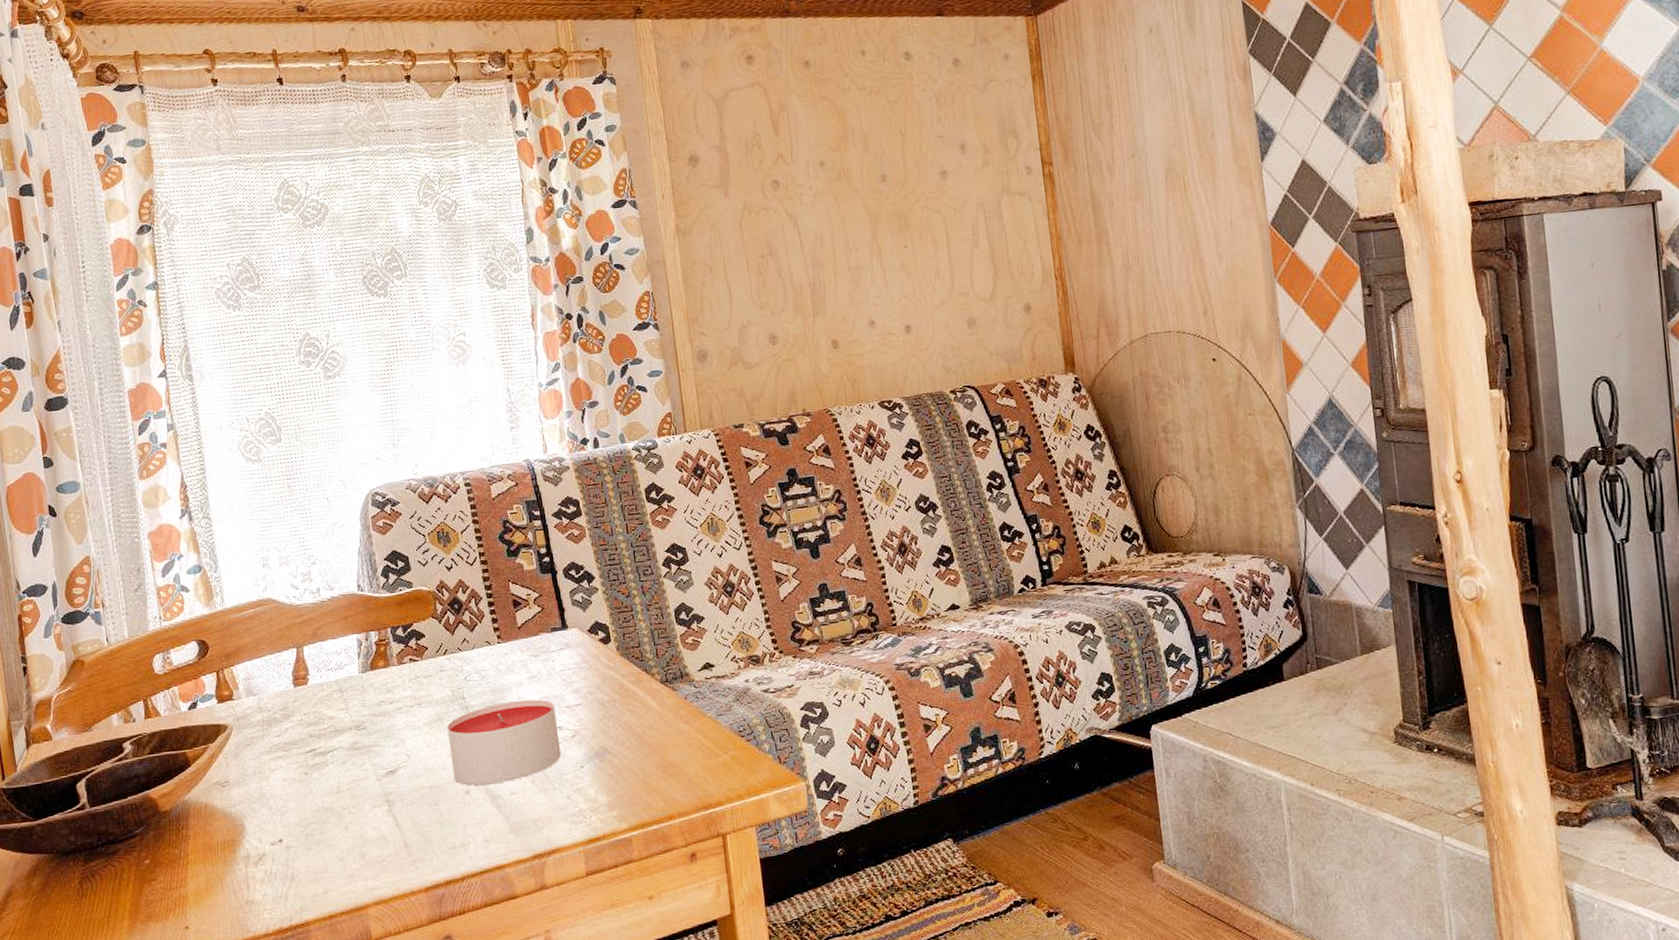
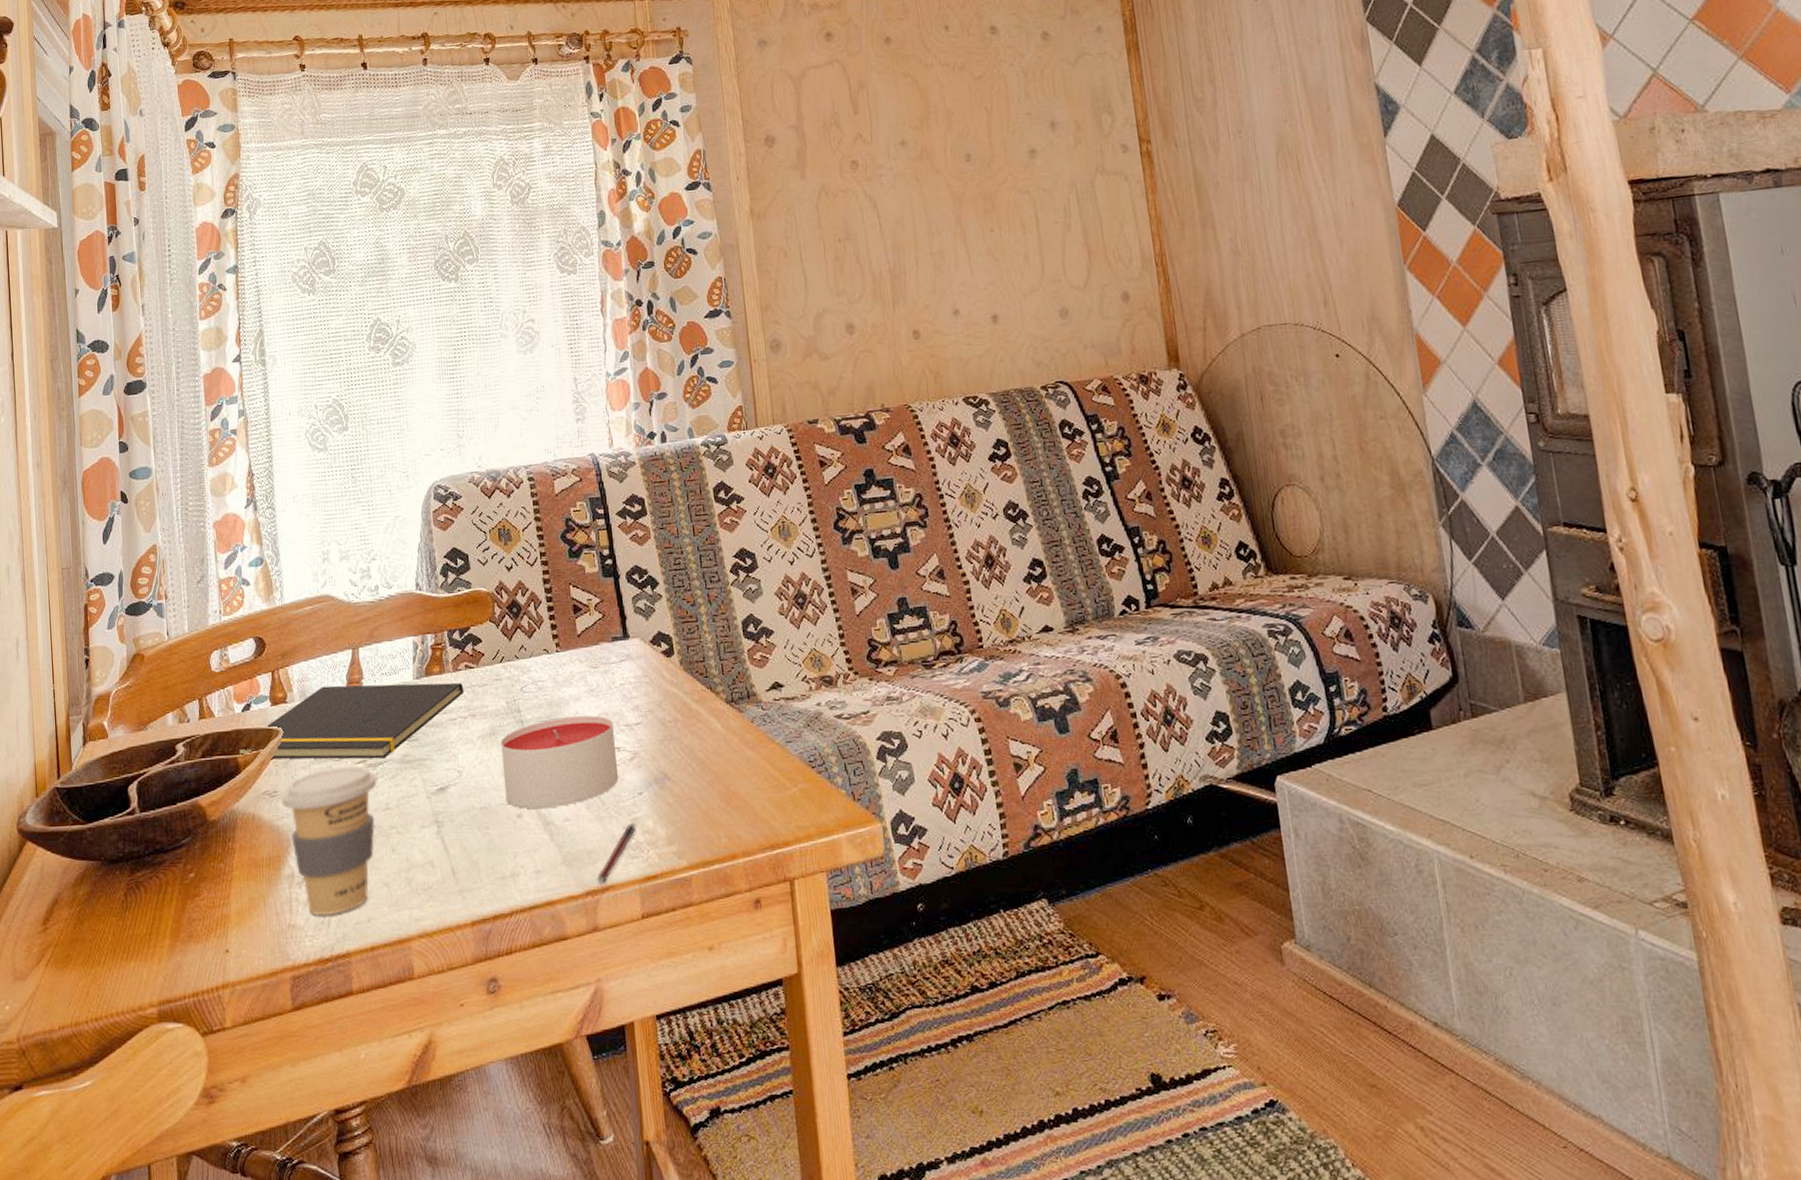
notepad: none [187,674,410,753] -> present [238,682,465,760]
coffee cup: none [232,754,328,892] -> present [281,765,377,917]
pen: none [543,792,579,849] -> present [596,822,636,885]

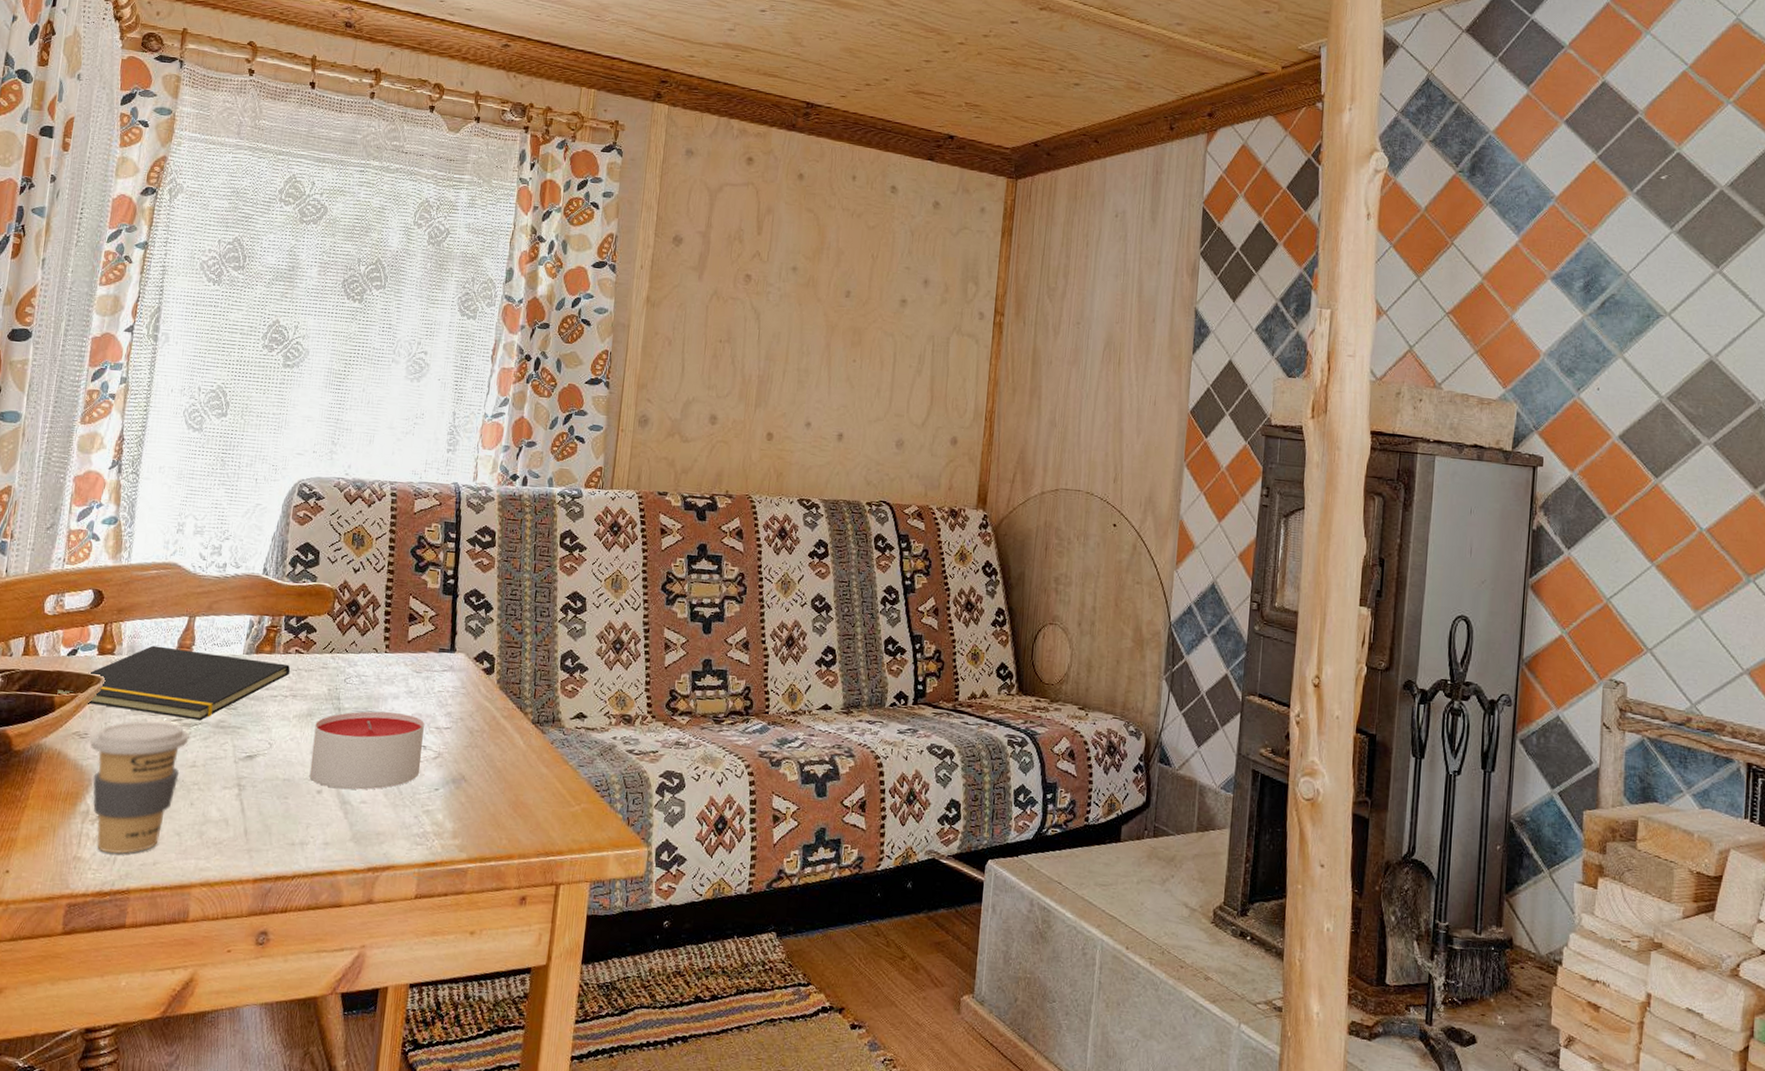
pen: present [596,822,636,885] -> none [380,813,427,864]

